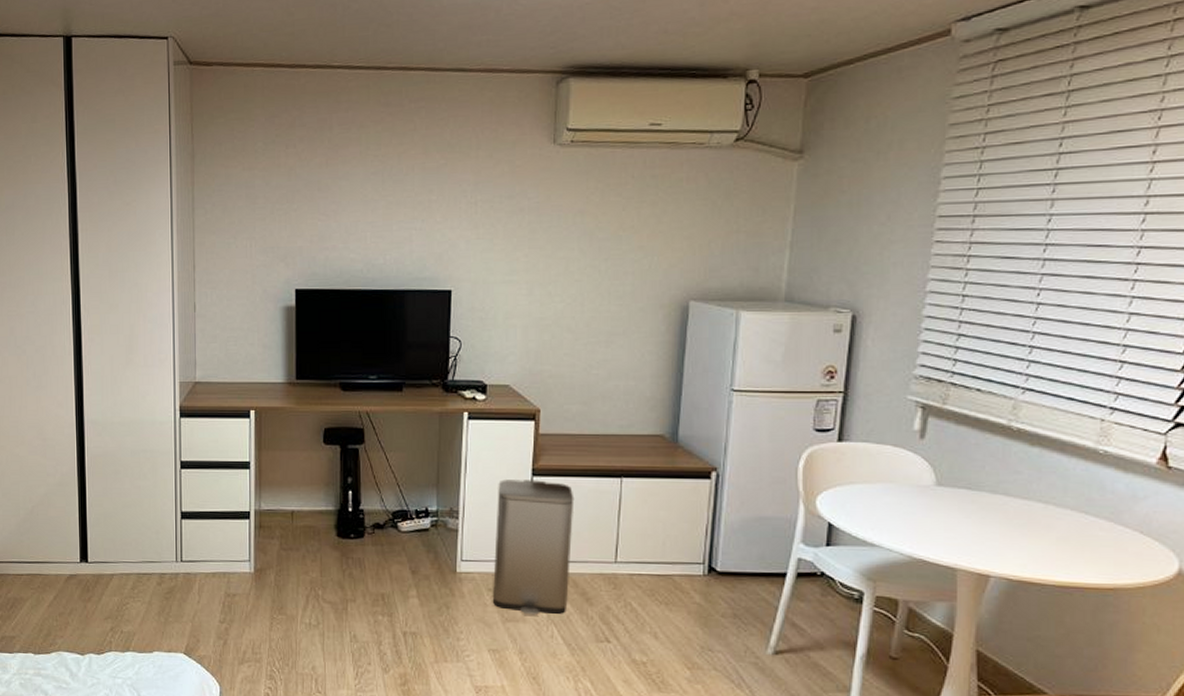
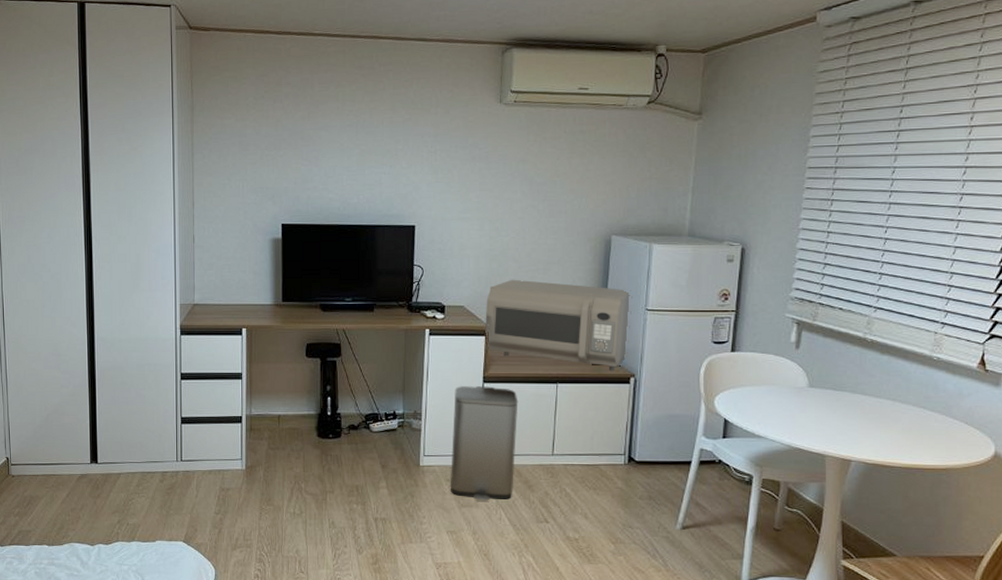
microwave: none [533,353,715,464] -> present [484,279,633,371]

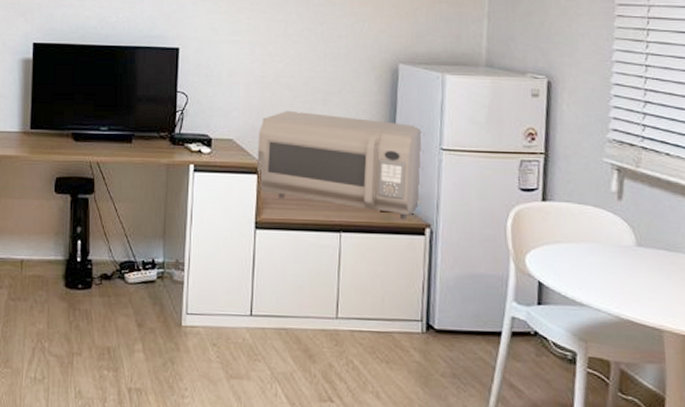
pedal bin: present [451,386,518,501] -> none [218,232,296,372]

